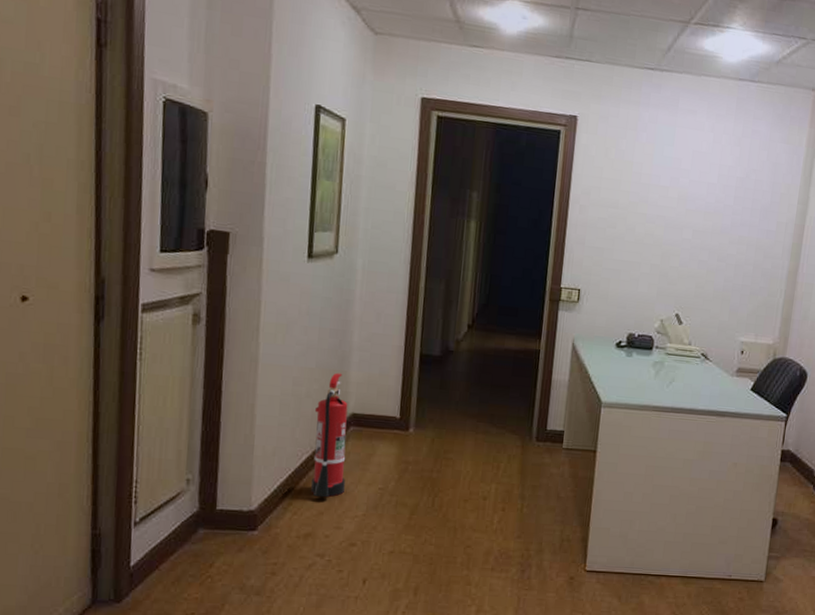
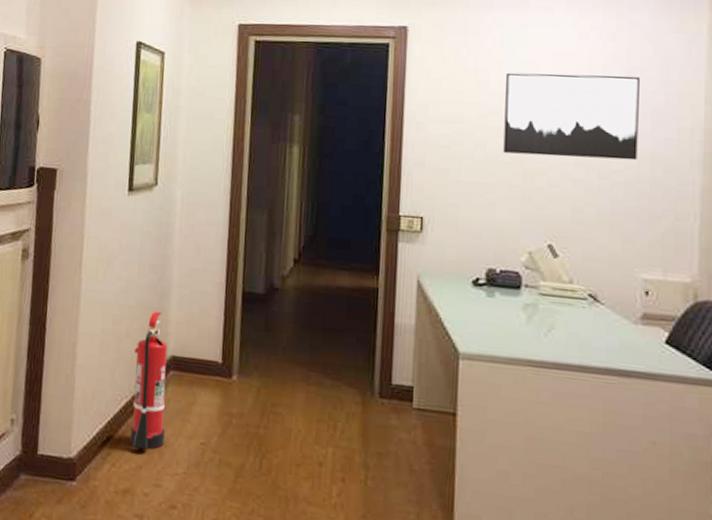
wall art: none [648,166,755,247] -> present [503,72,640,161]

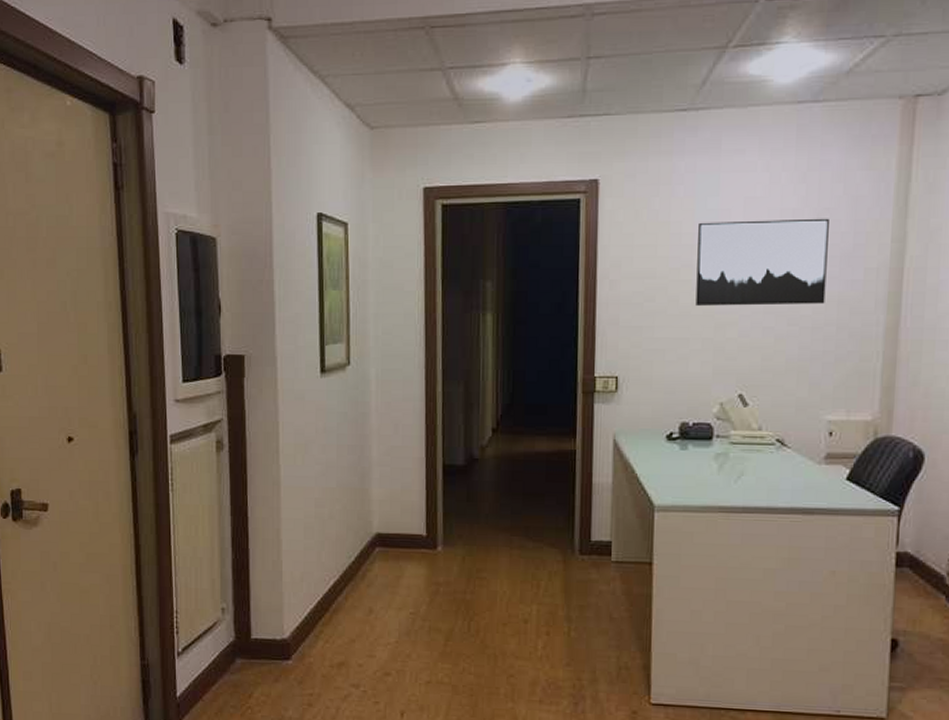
fire extinguisher: present [130,311,168,449] -> none [338,491,375,624]

